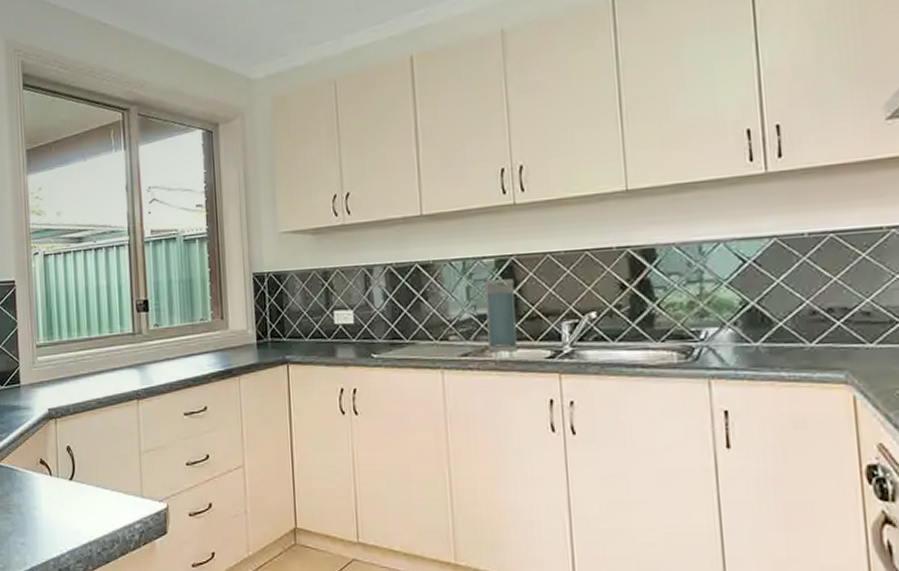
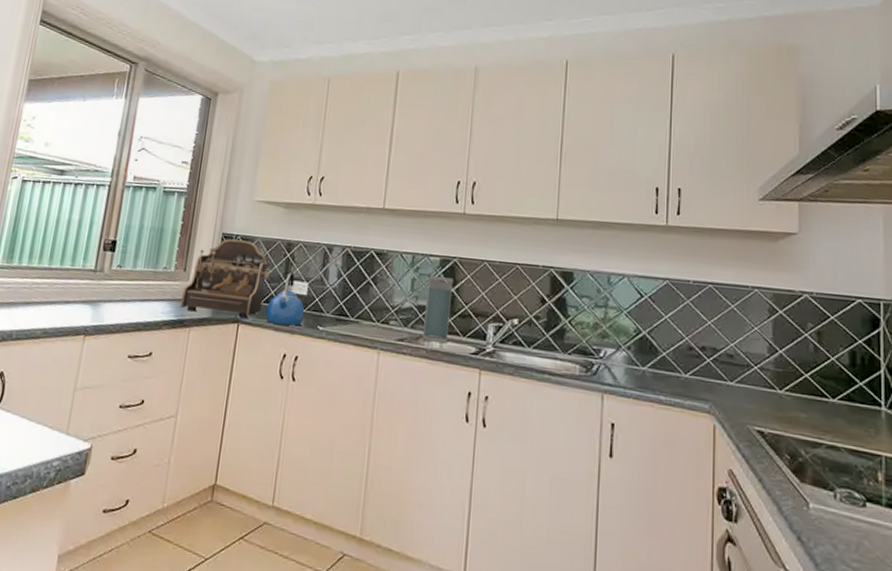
spice rack: none [224,276,311,360] -> present [179,238,270,319]
kettle: none [314,301,356,360] -> present [266,271,305,327]

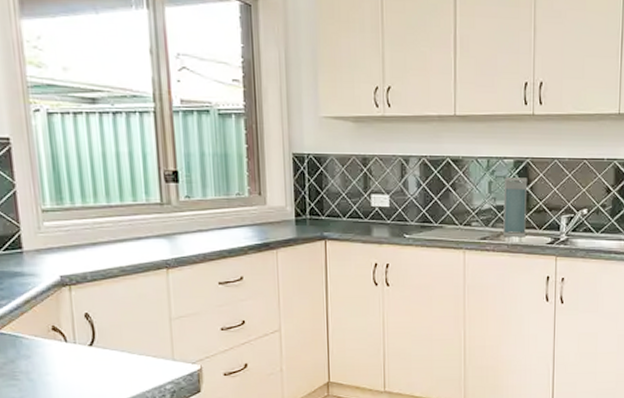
spice rack: present [179,238,270,319] -> none [261,158,349,235]
kettle: present [266,271,305,327] -> none [351,185,390,238]

